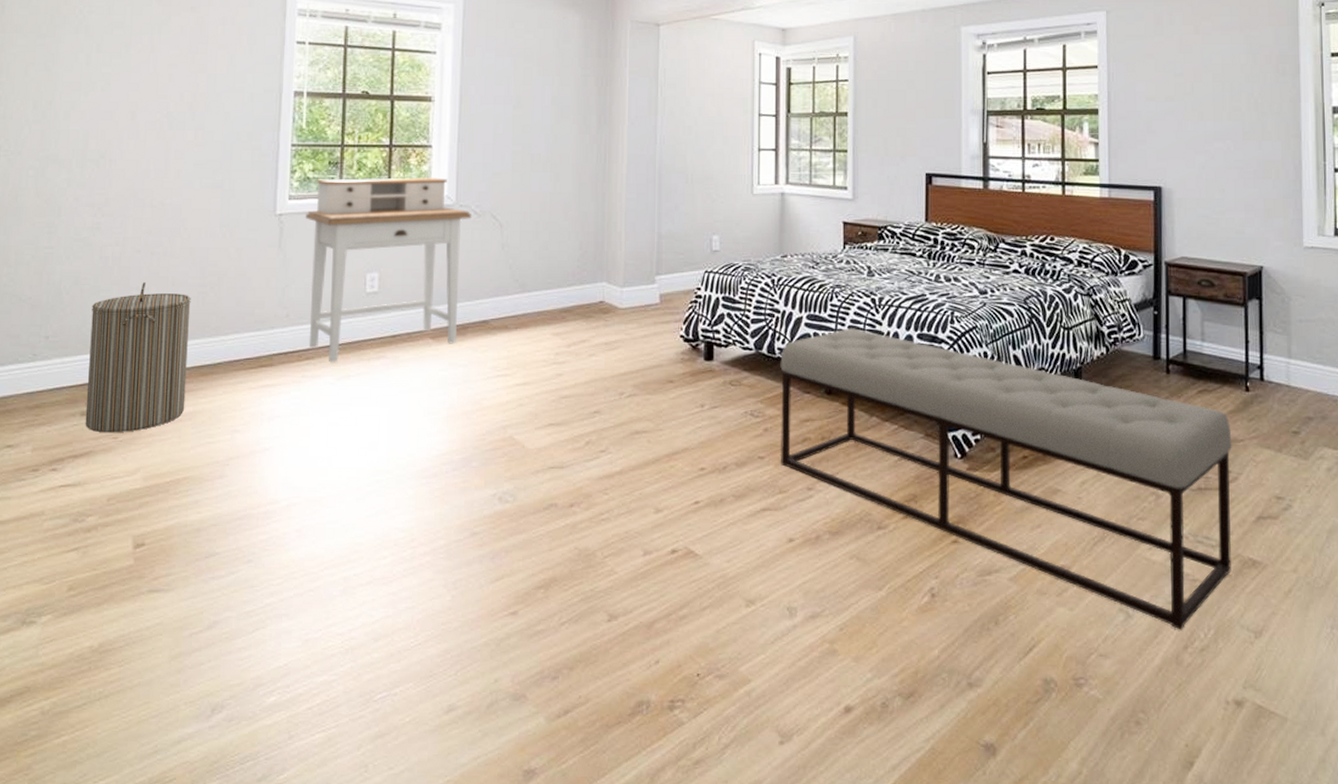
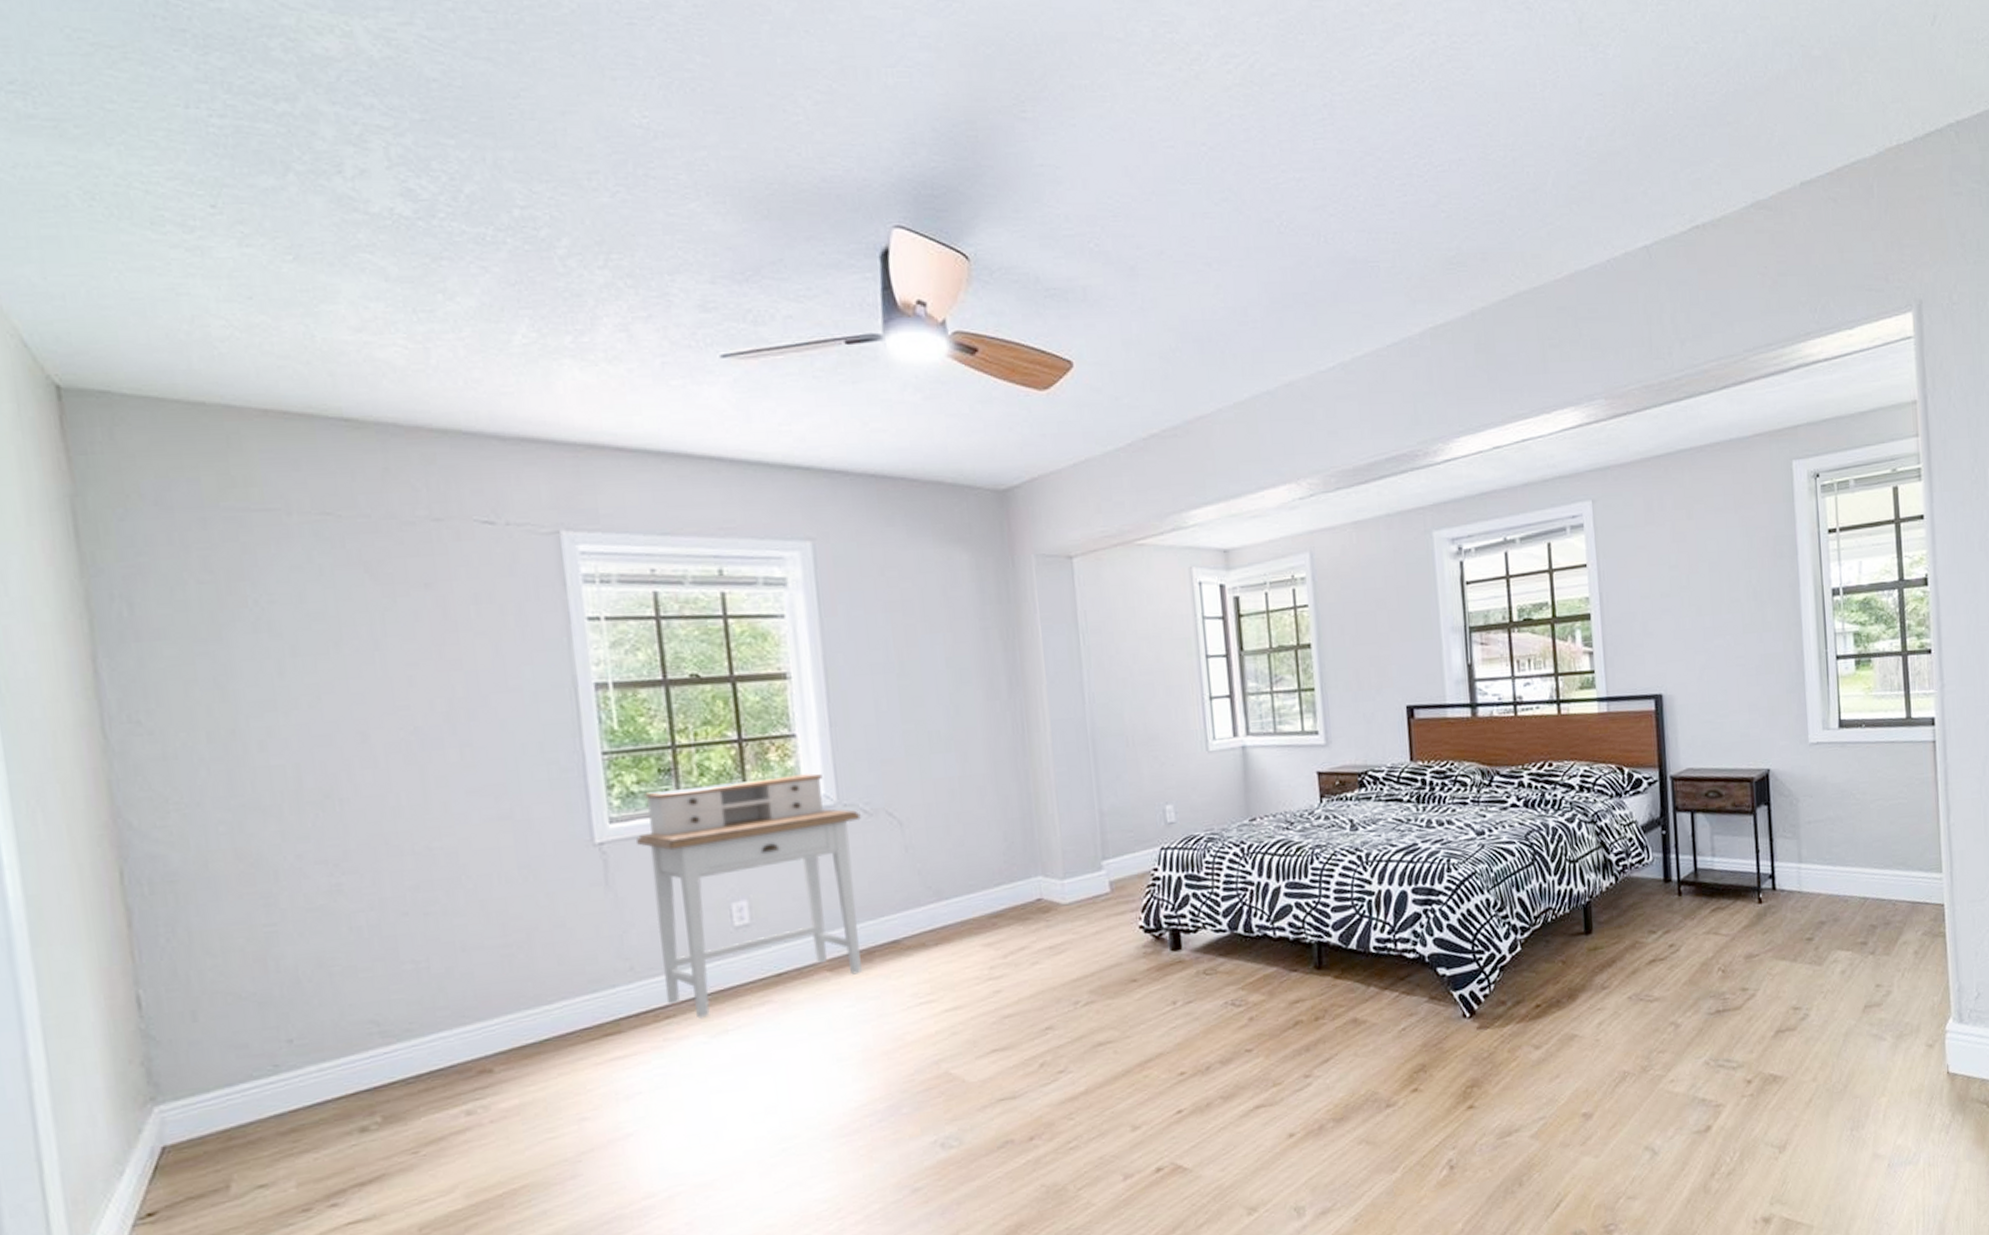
laundry hamper: present [85,282,191,433] -> none [349,952,508,1150]
bench: present [780,328,1232,630] -> none [1260,891,1753,1159]

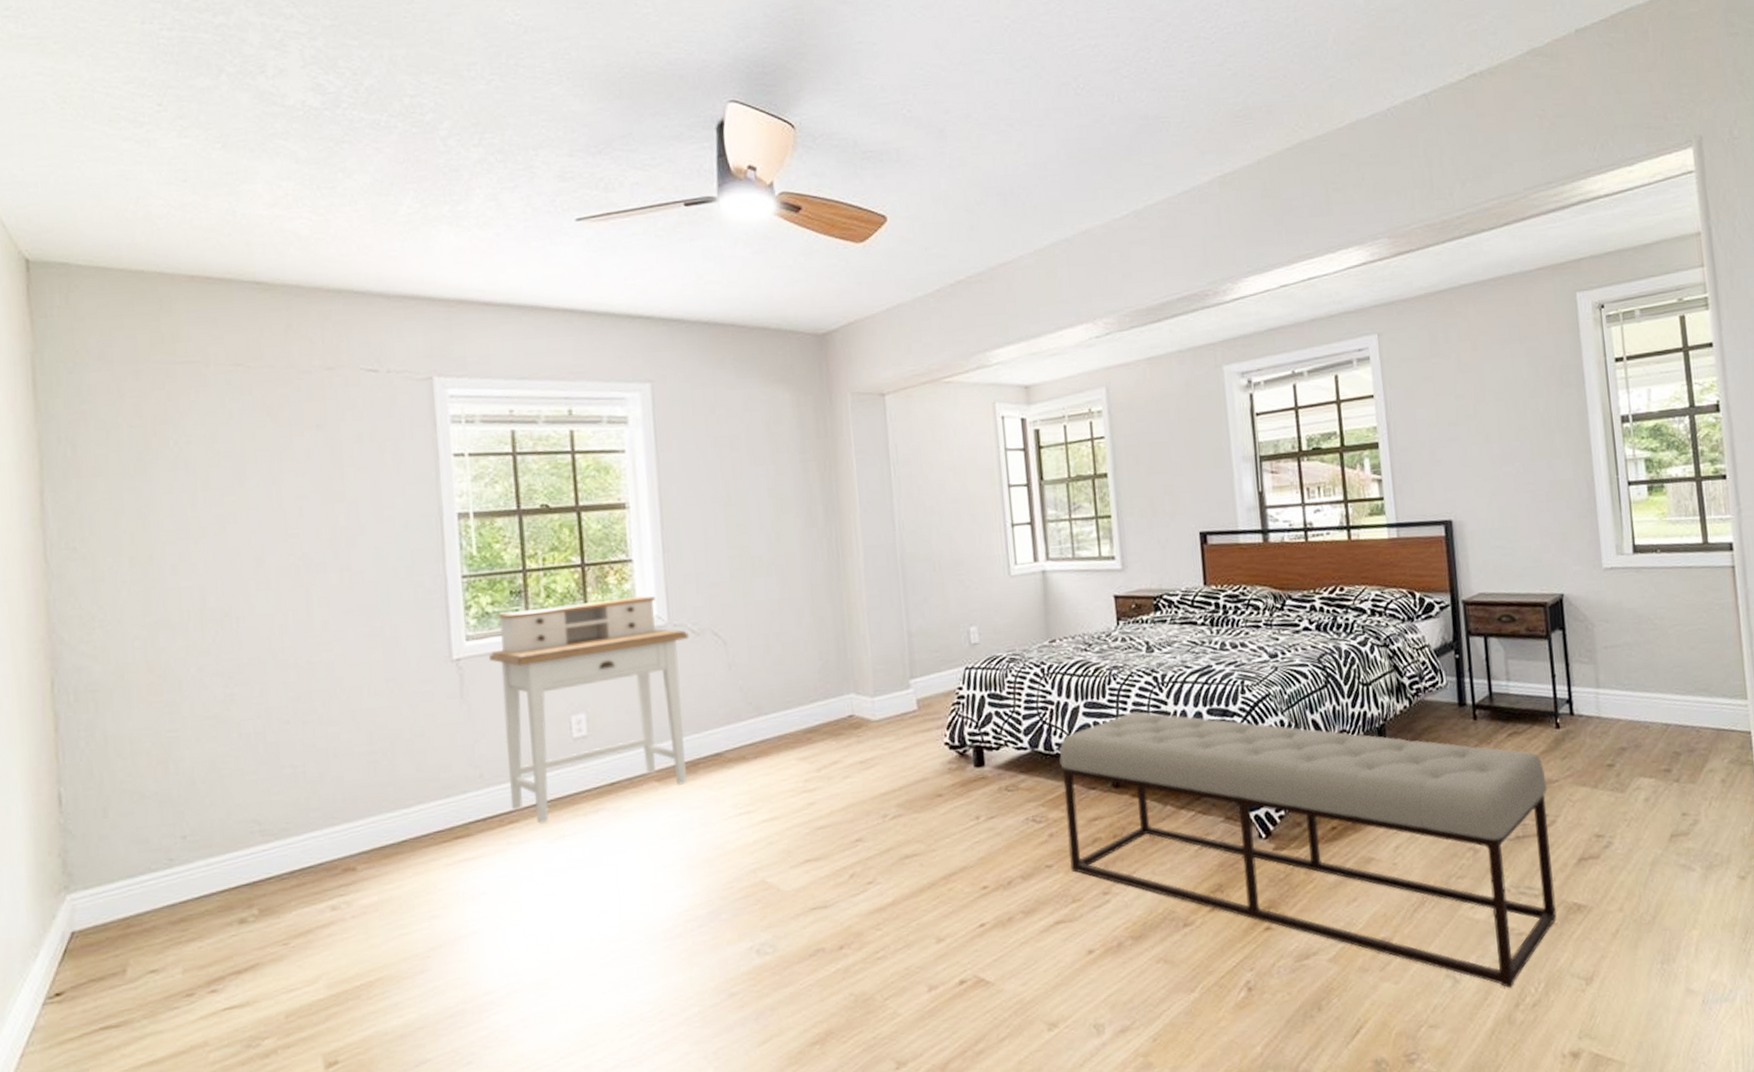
bench: none [1260,891,1753,1159] -> present [1059,711,1557,988]

